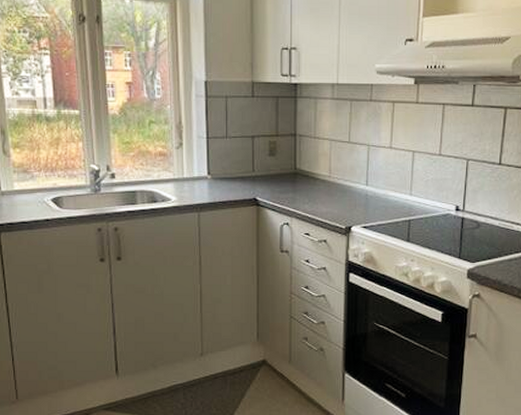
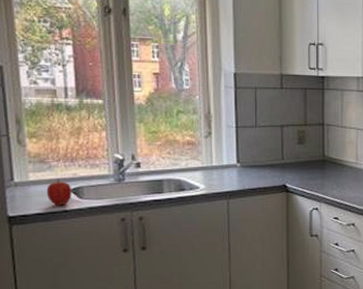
apple: none [30,188,53,215] -> present [46,179,72,206]

